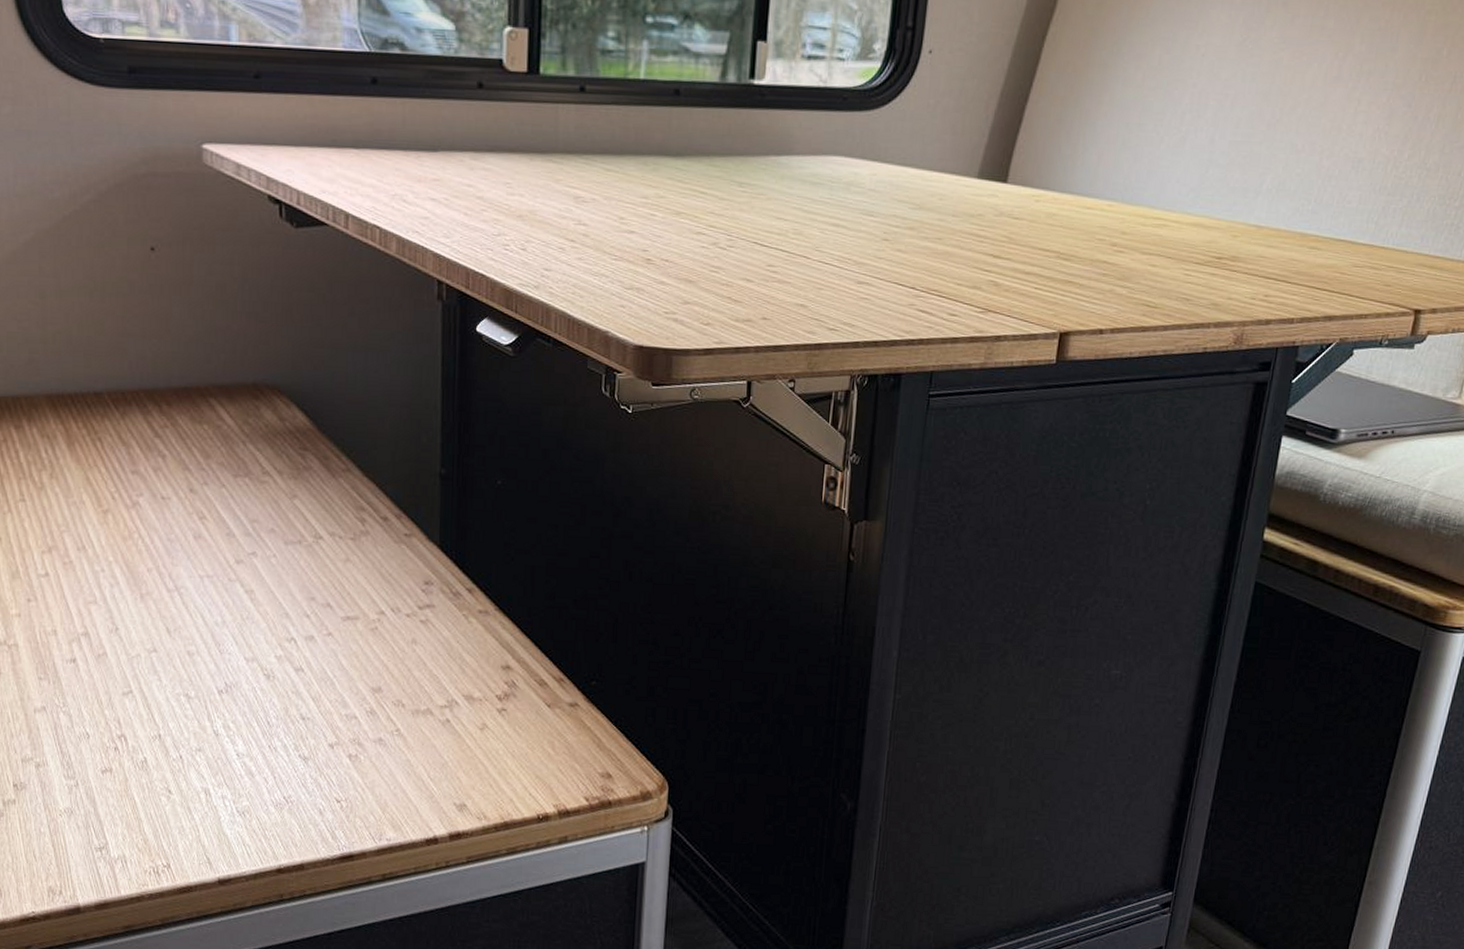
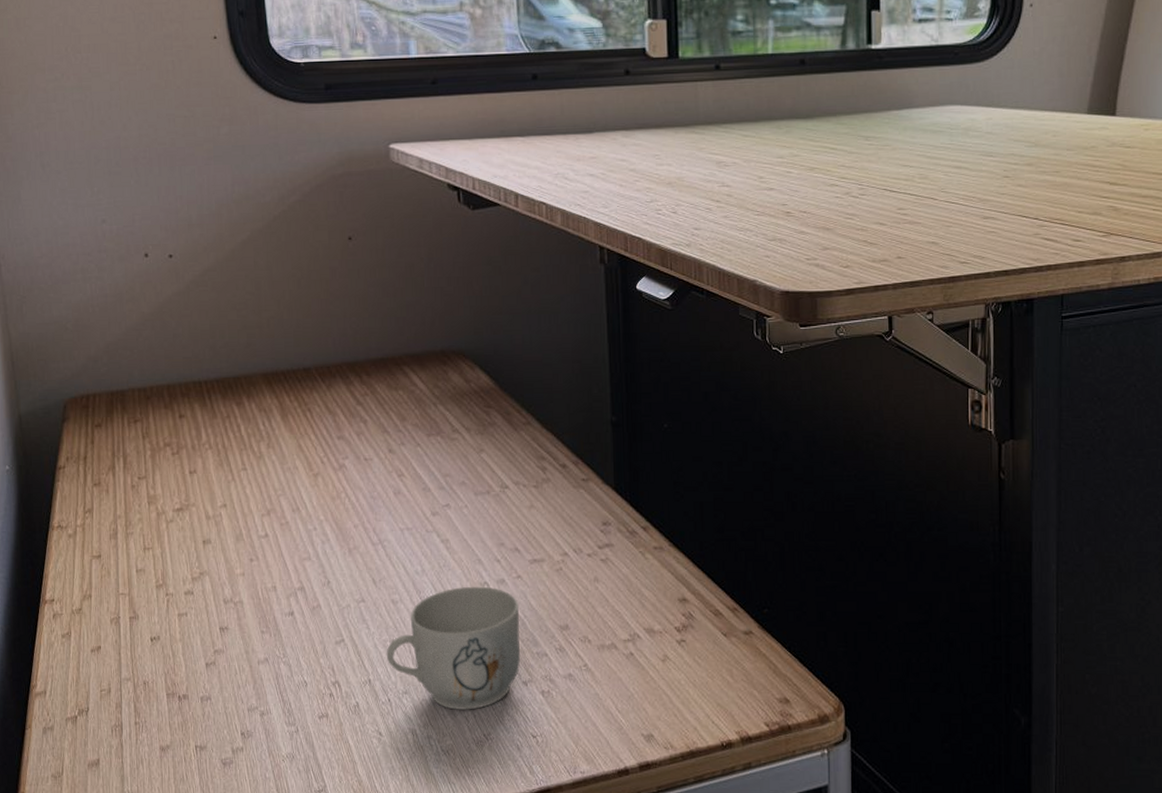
mug: none [179,641,328,772] -> present [386,586,521,711]

